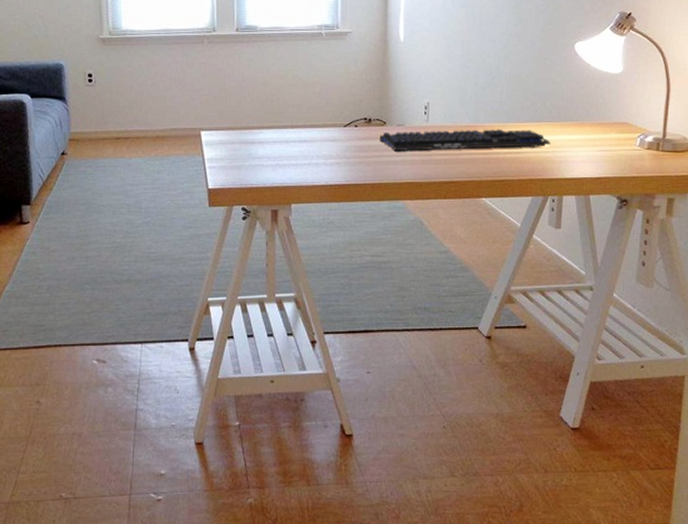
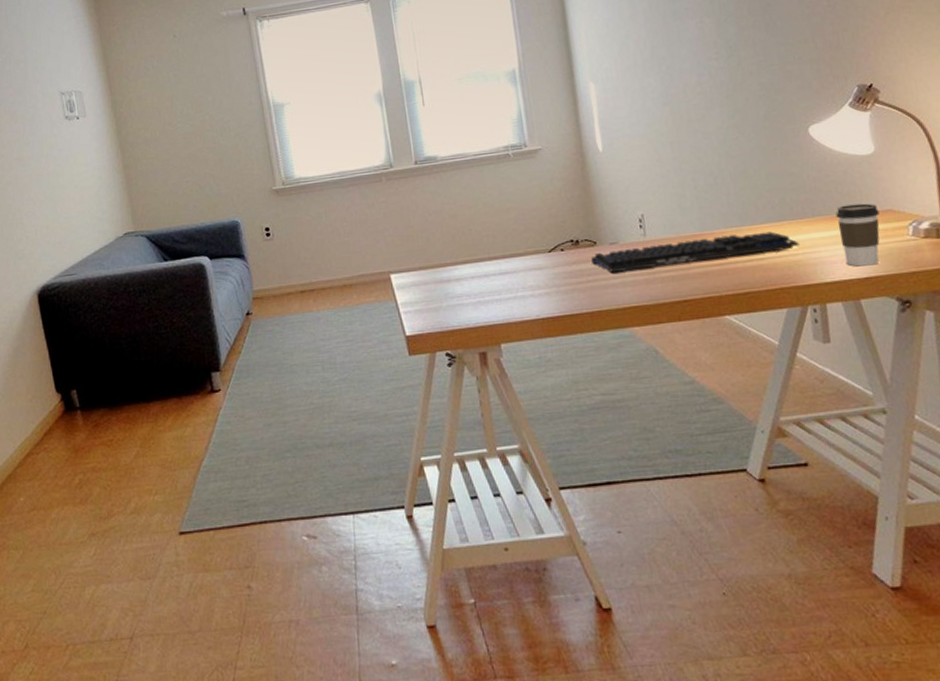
coffee cup: none [583,114,617,168] -> present [835,203,880,267]

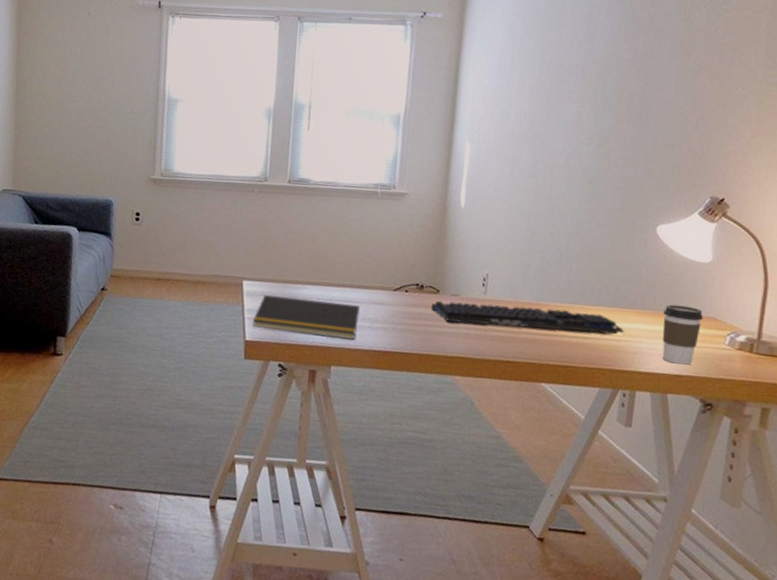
notepad: none [409,275,520,320] -> present [253,295,360,340]

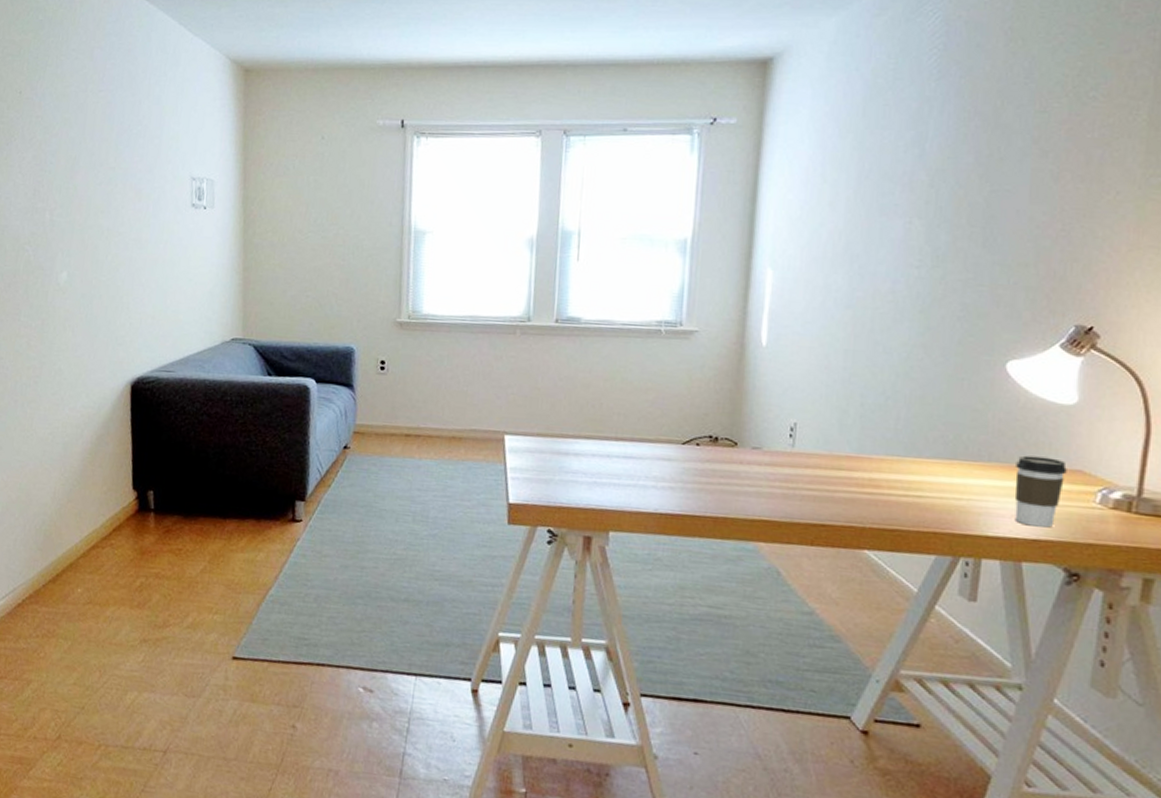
notepad: present [253,295,360,340] -> none [517,451,642,502]
keyboard: present [431,300,625,335] -> none [728,454,968,493]

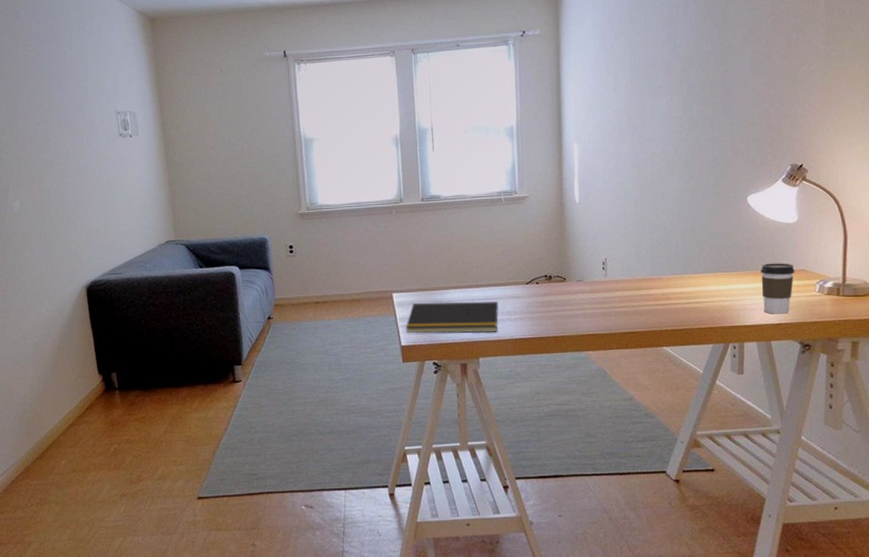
notepad: none [517,451,642,502] -> present [406,302,498,334]

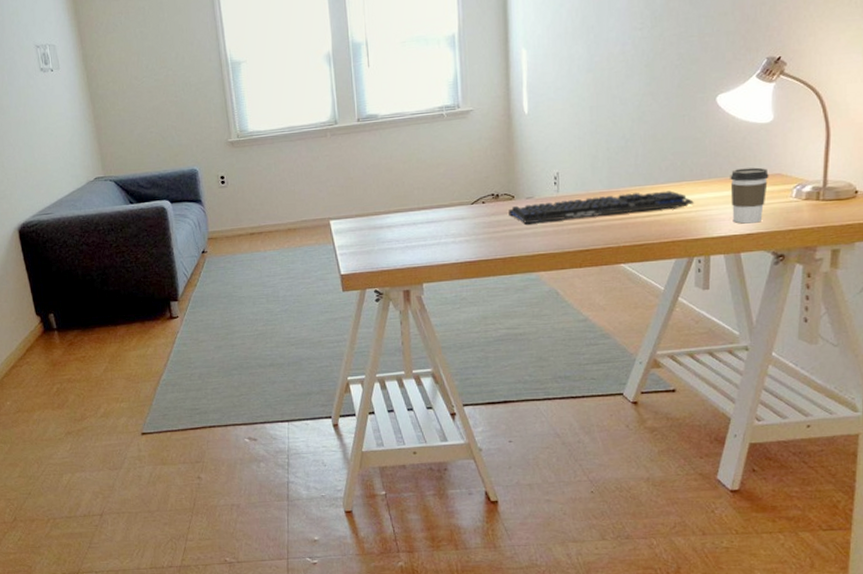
notepad: present [406,302,498,334] -> none [345,224,442,261]
keyboard: none [560,280,730,305] -> present [508,190,695,224]

